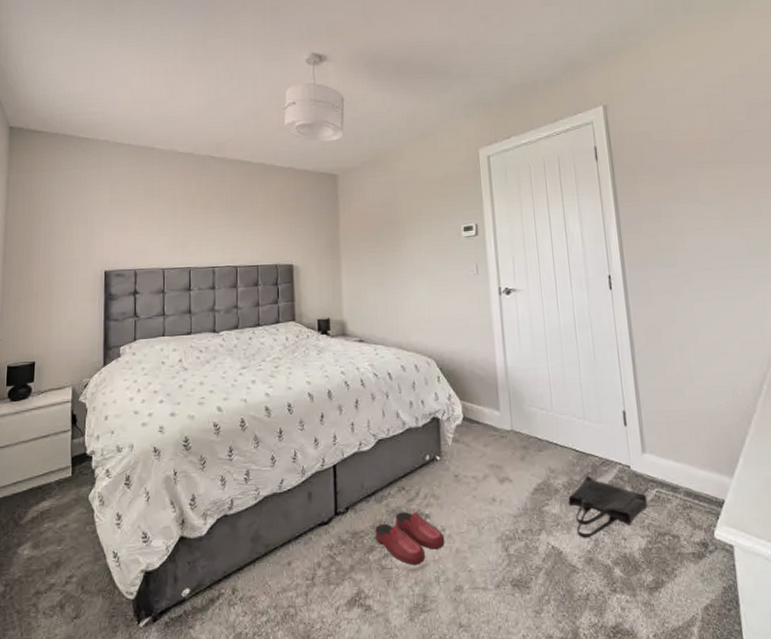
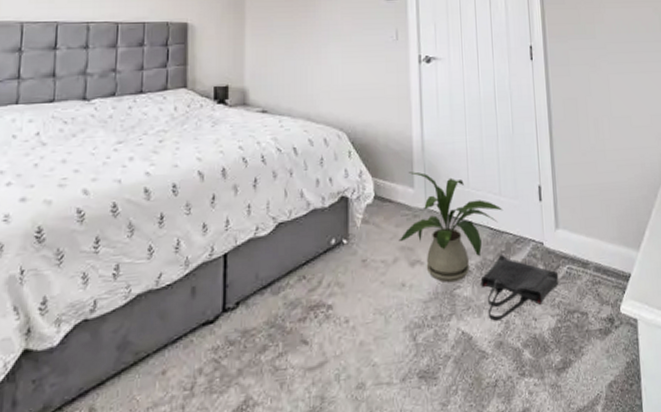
slippers: present [375,512,445,565] -> none [269,303,348,364]
house plant: none [487,396,588,499] -> present [398,171,504,282]

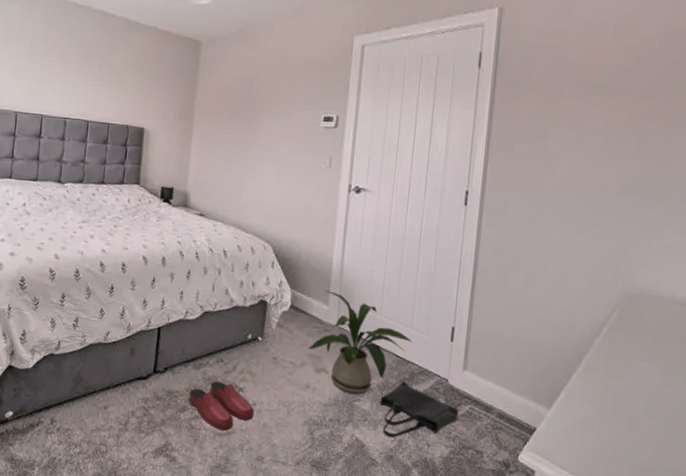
slippers: none [269,303,348,364] -> present [188,381,255,431]

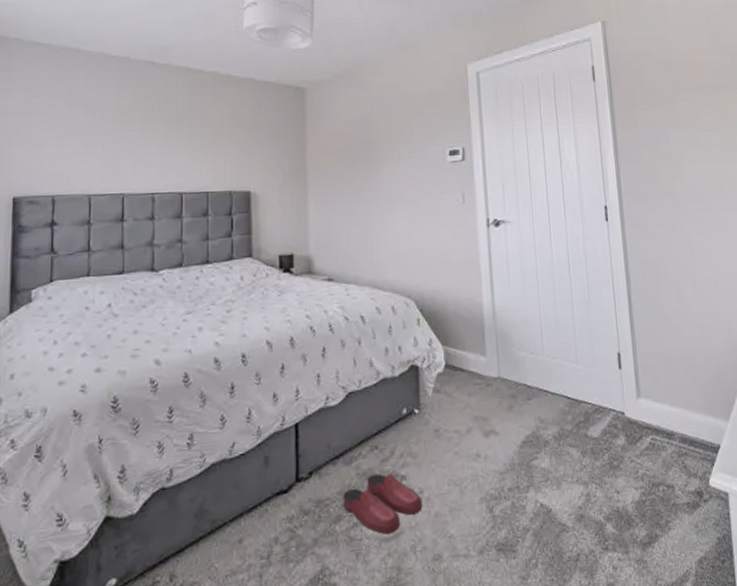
house plant: present [308,290,413,395] -> none [471,339,581,453]
tote bag: present [380,380,459,438] -> none [558,424,642,493]

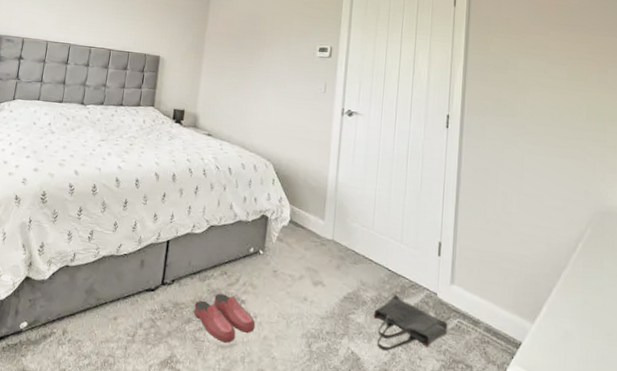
tote bag: none [558,424,642,493] -> present [373,294,448,351]

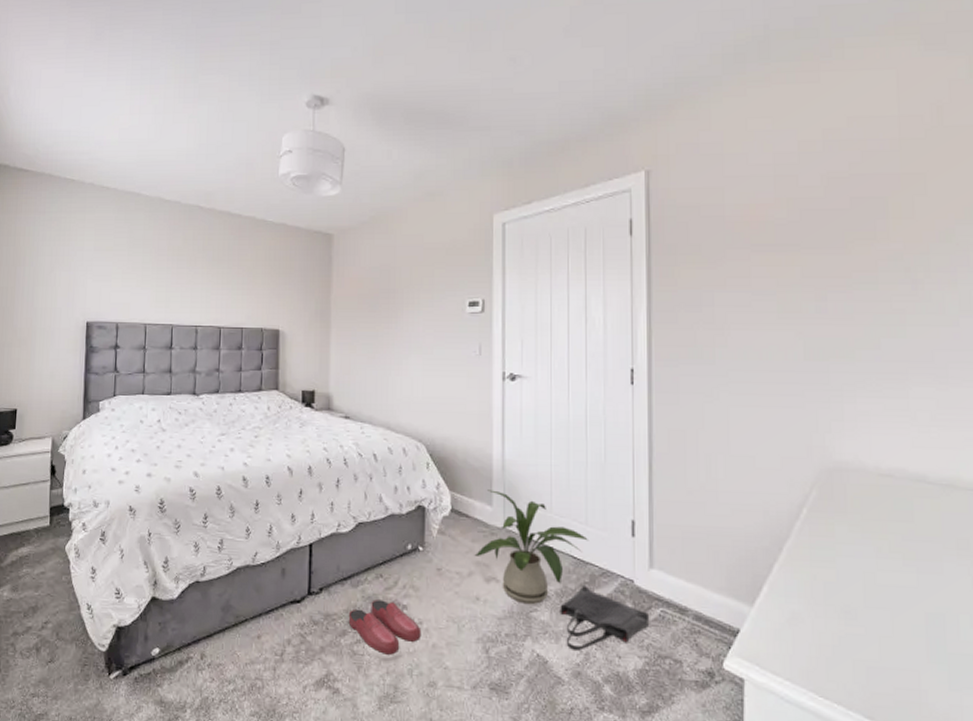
house plant: none [306,206,403,308] -> present [474,490,590,604]

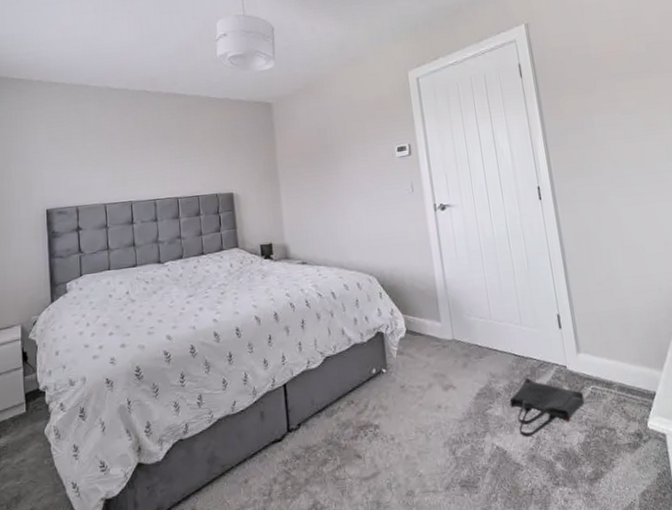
slippers: present [348,600,422,655] -> none [327,424,395,474]
house plant: present [474,490,590,604] -> none [431,307,526,404]

